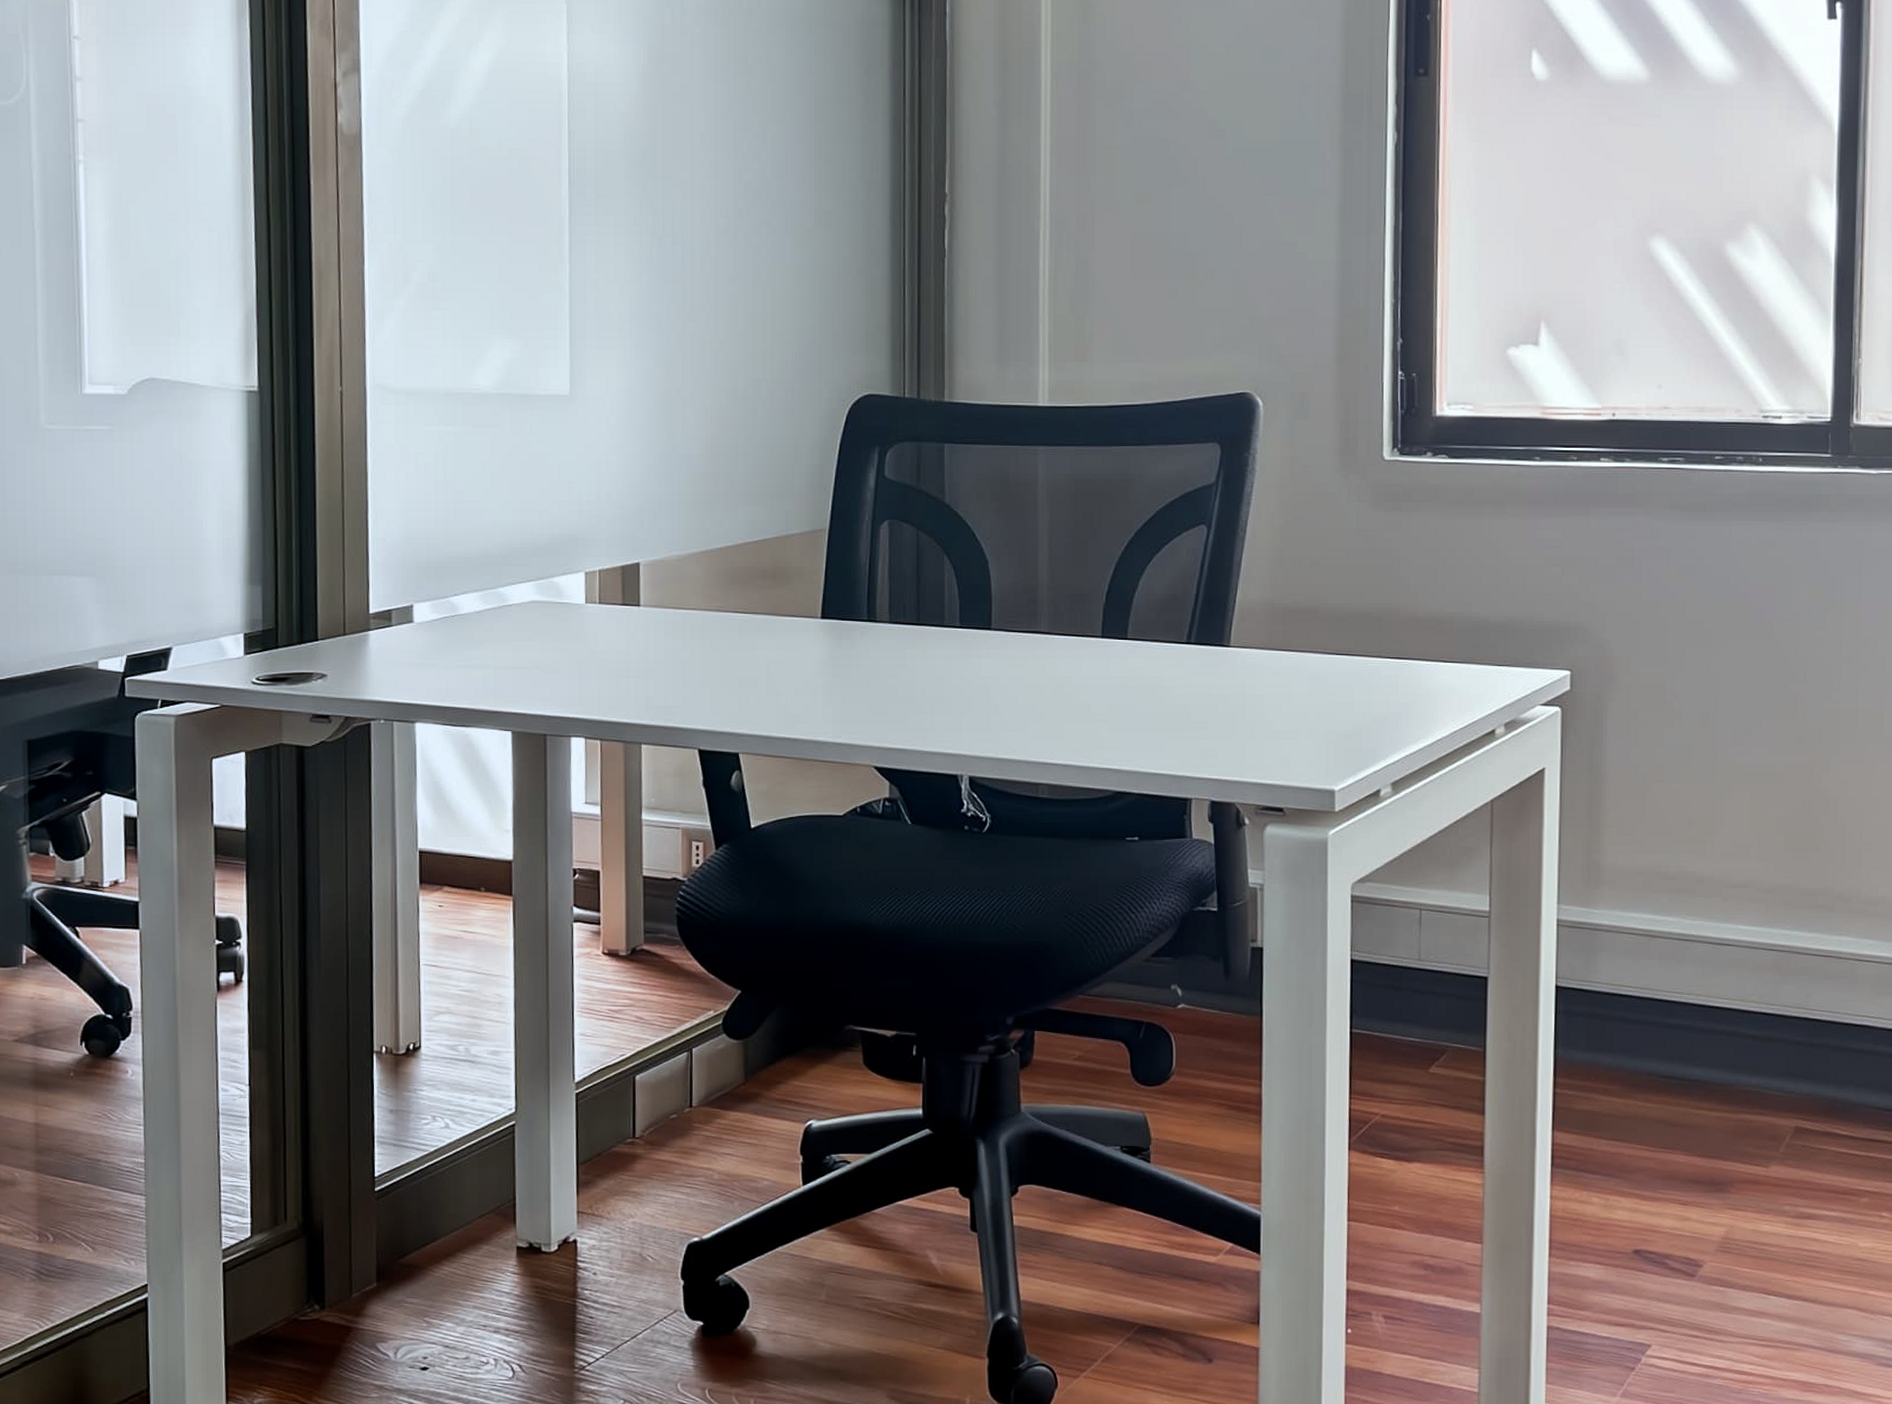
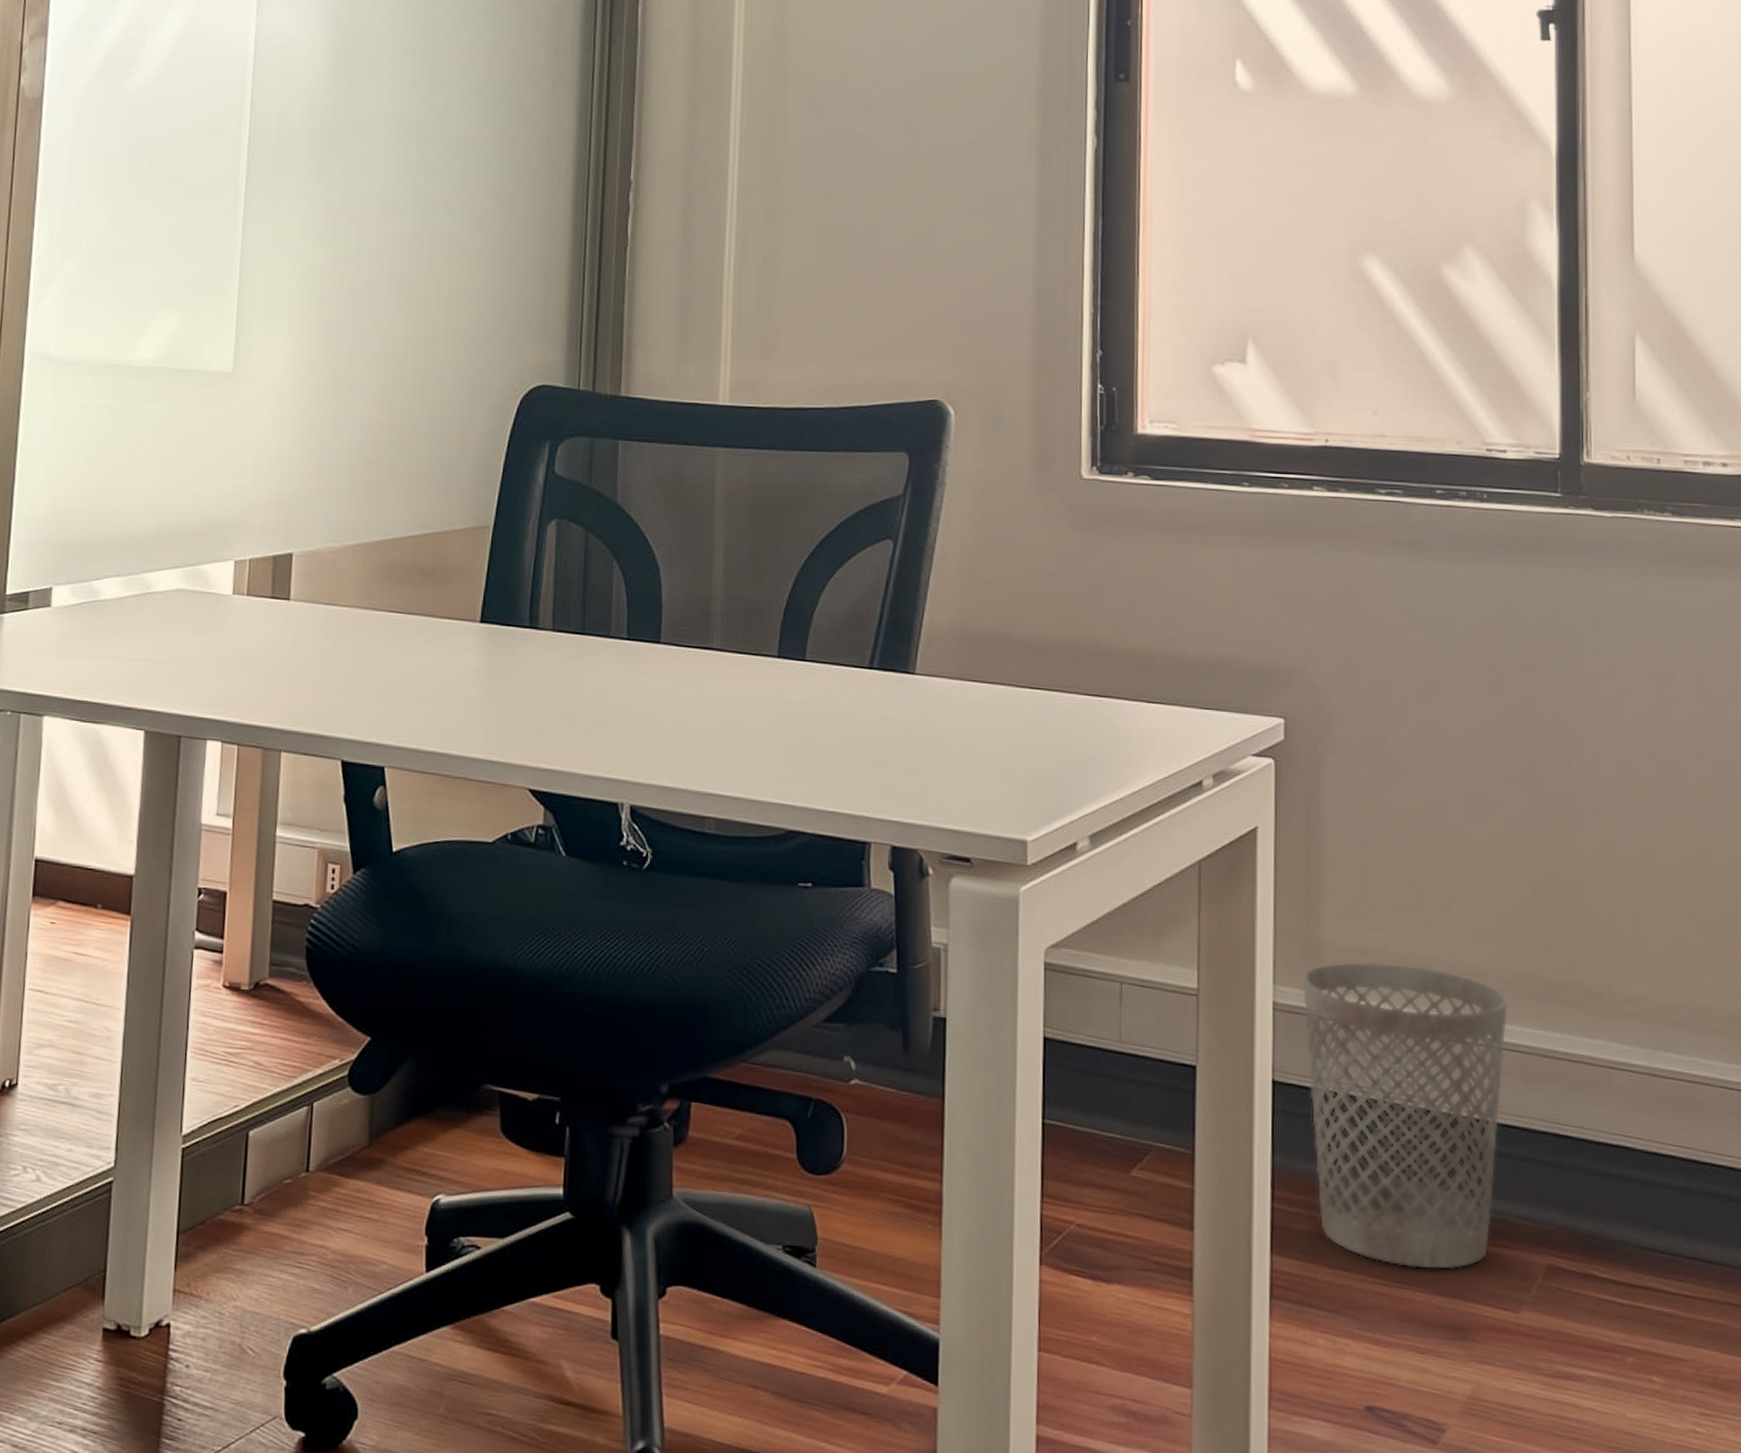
wastebasket: none [1583,880,1767,1136] -> present [1302,961,1508,1270]

